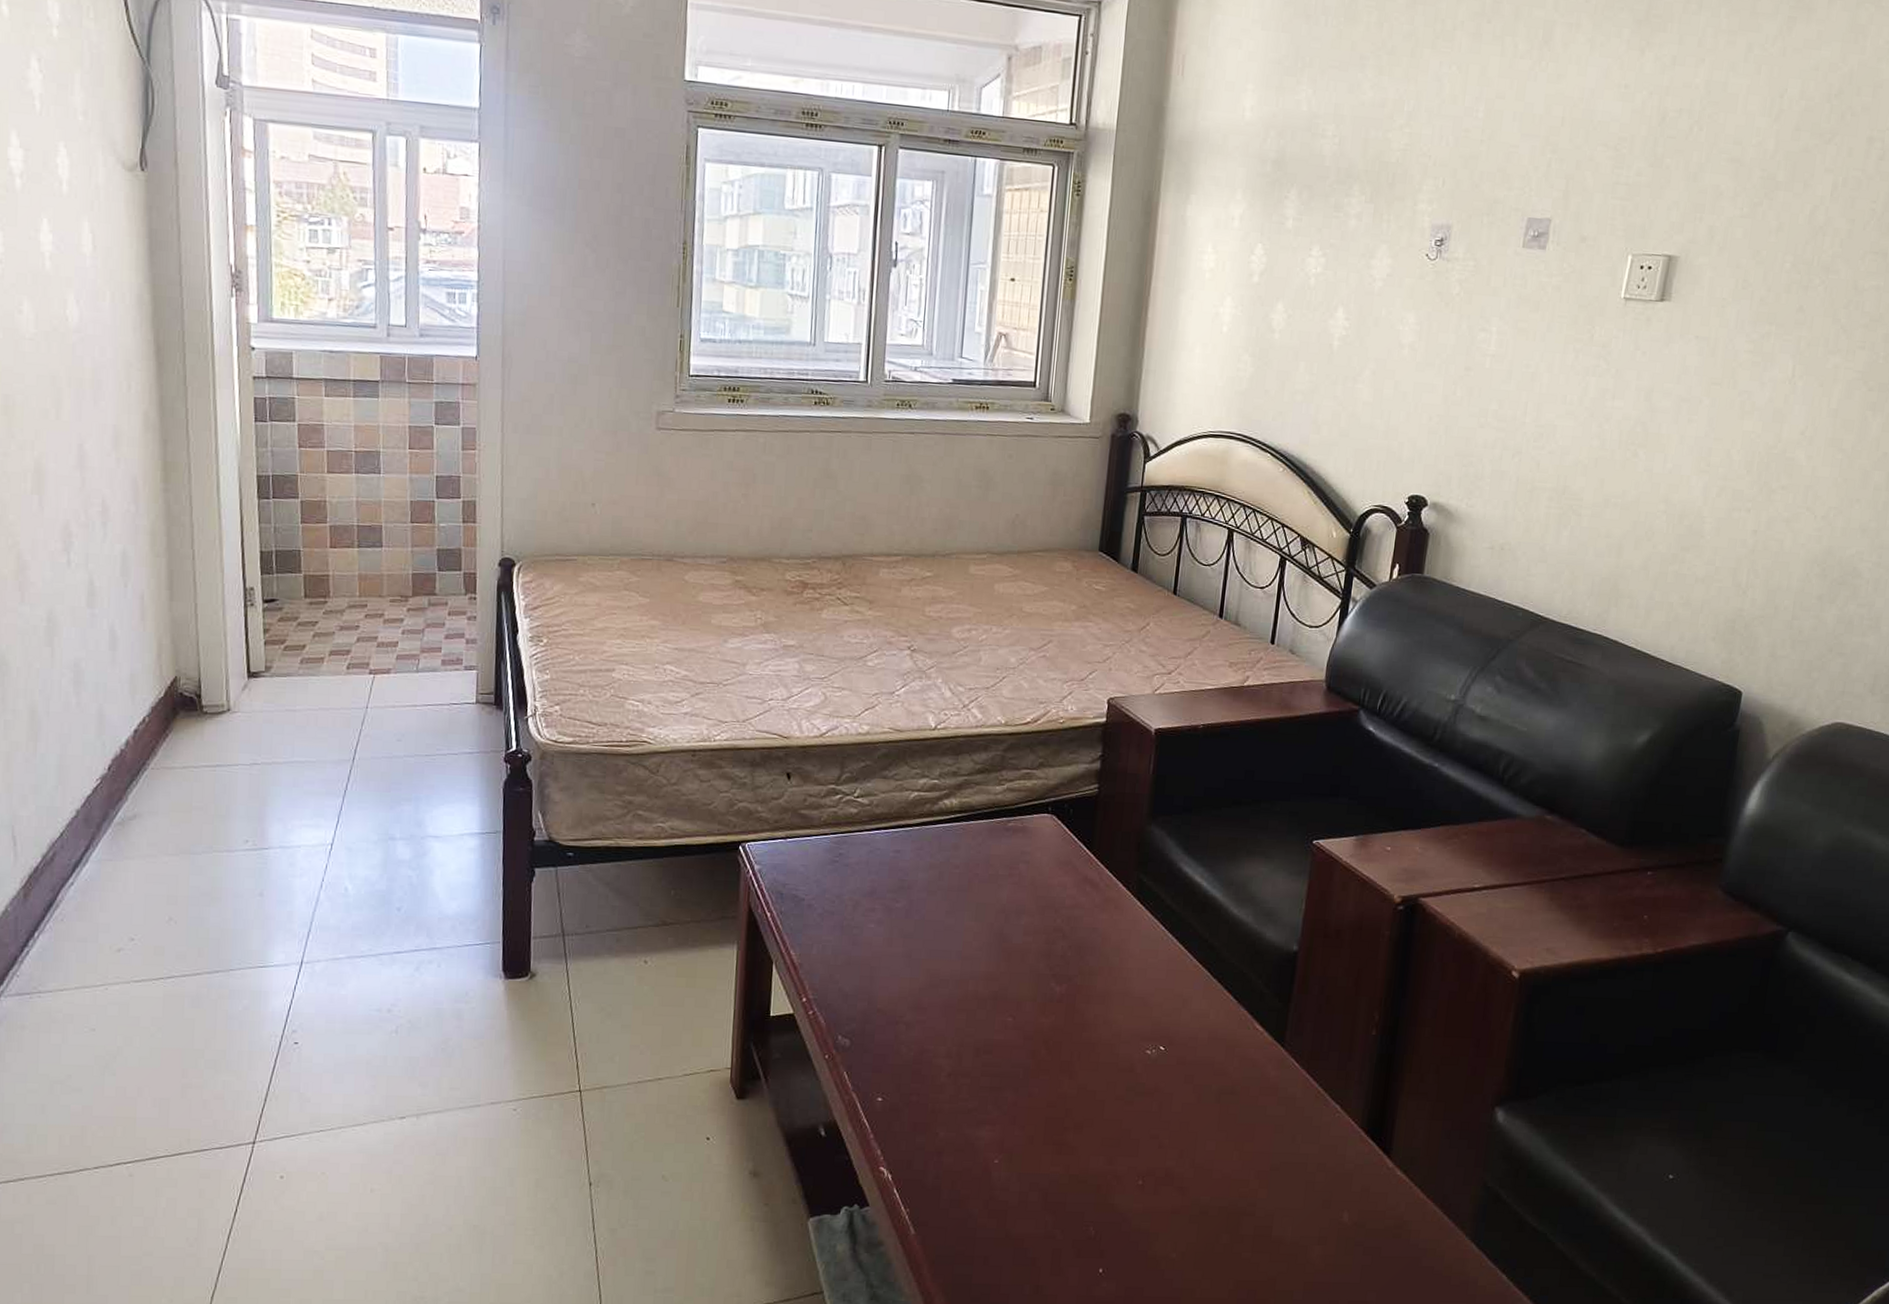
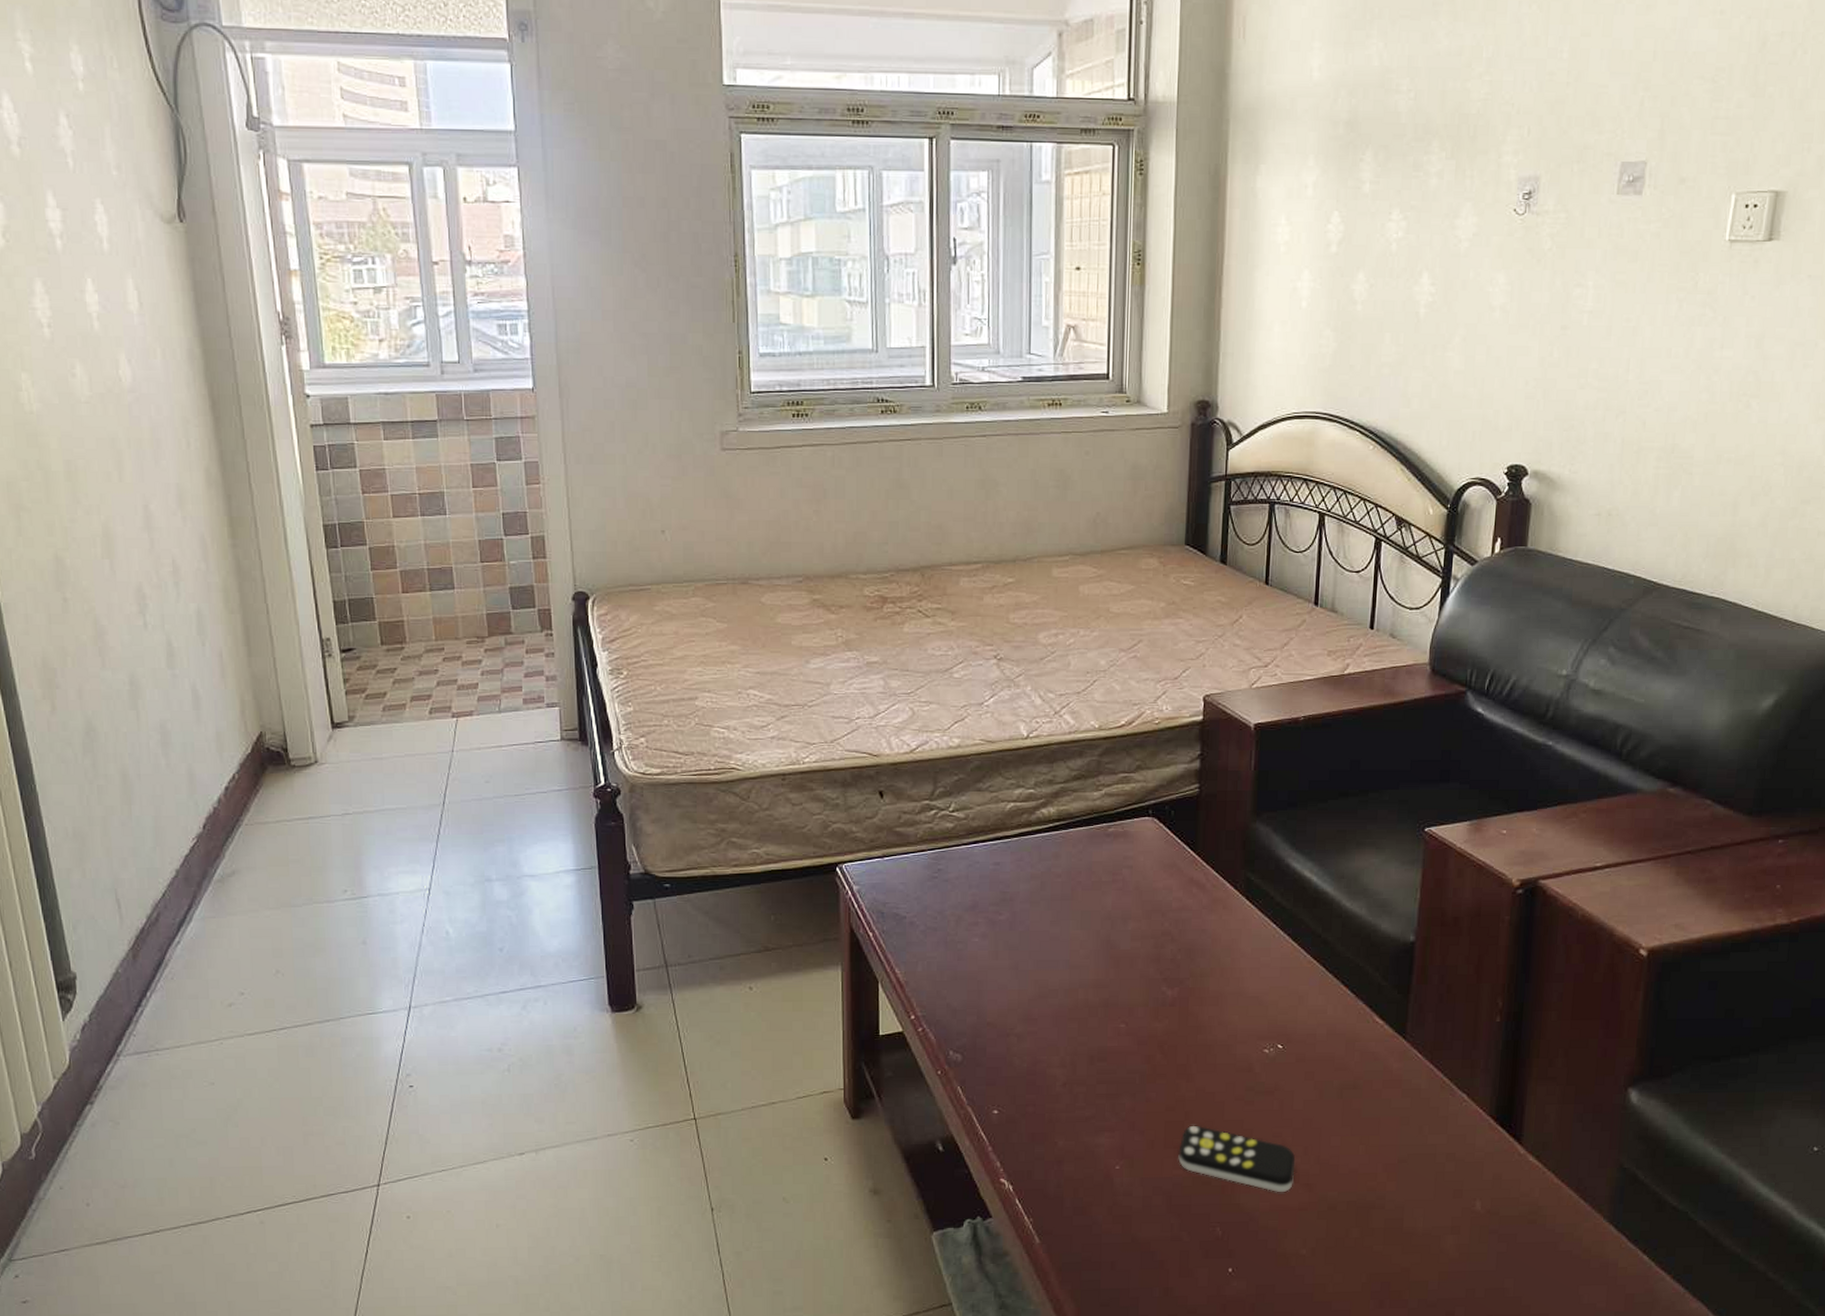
remote control: none [1056,1122,1171,1195] -> present [1178,1125,1296,1193]

